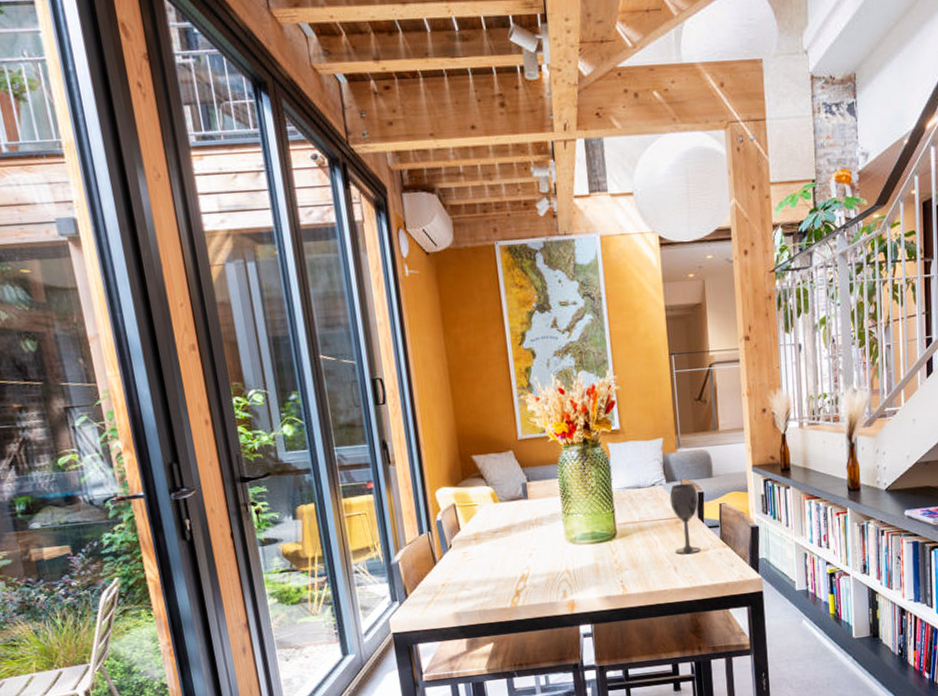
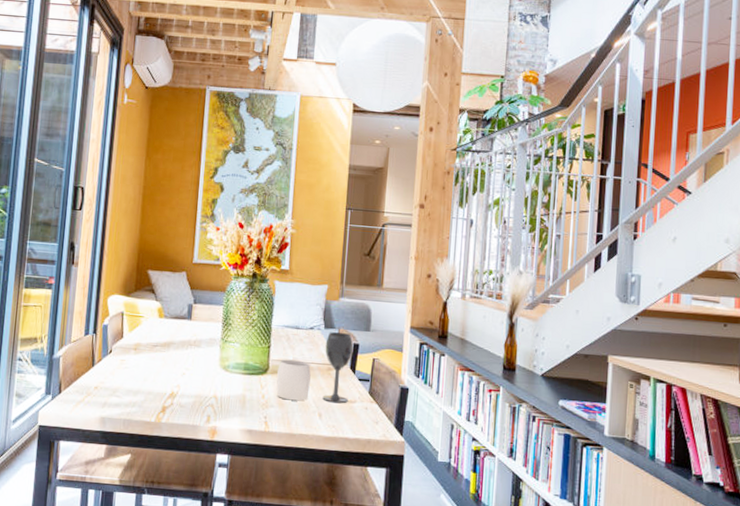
mug: none [625,519,661,561] -> present [276,359,311,401]

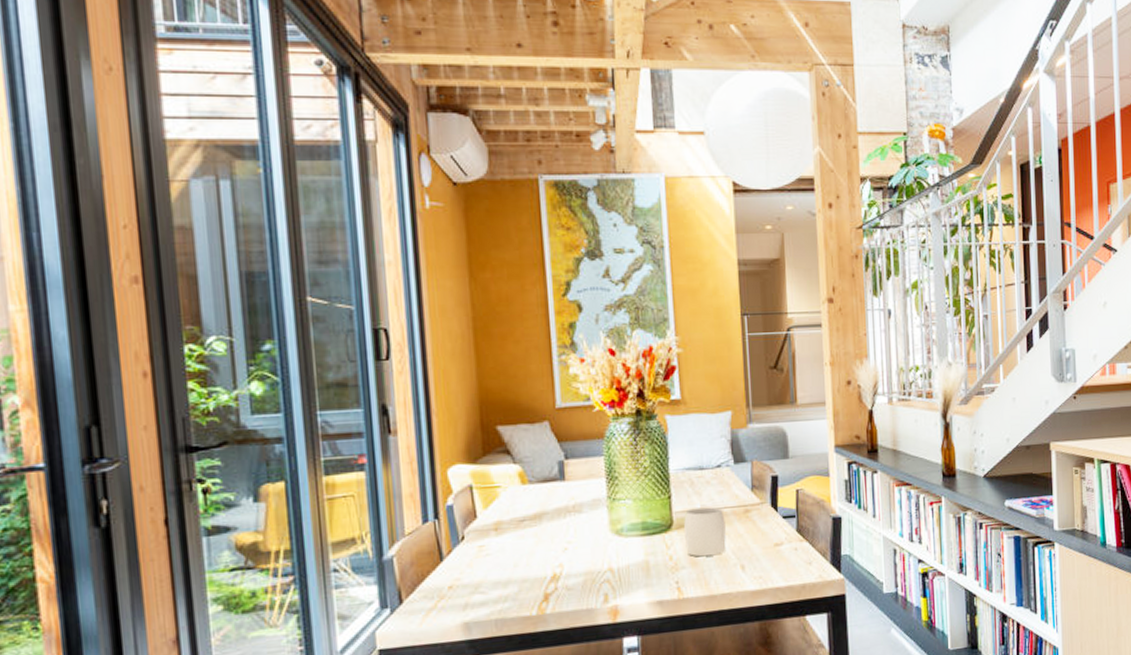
wine glass: present [322,331,354,404] -> none [738,465,774,550]

